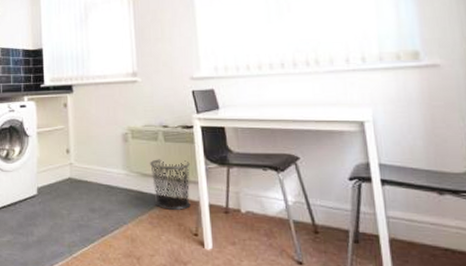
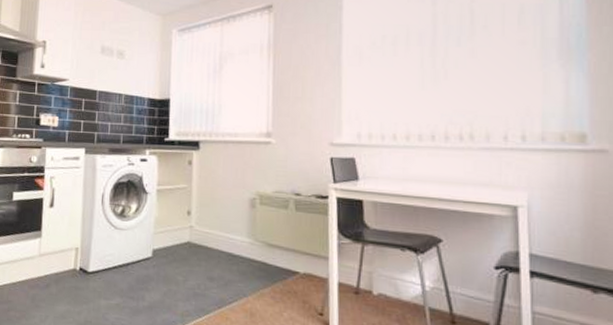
waste bin: present [150,159,190,210] -> none [277,229,321,287]

